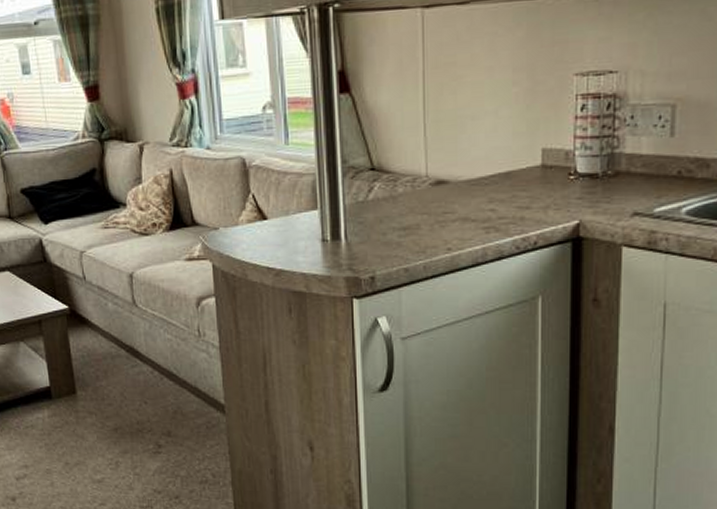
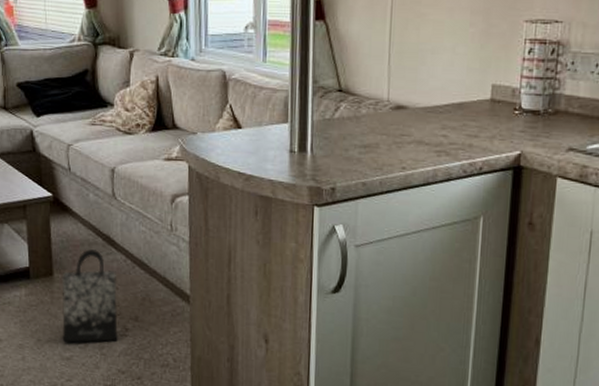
shopping bag: none [85,363,152,464] -> present [62,249,119,343]

